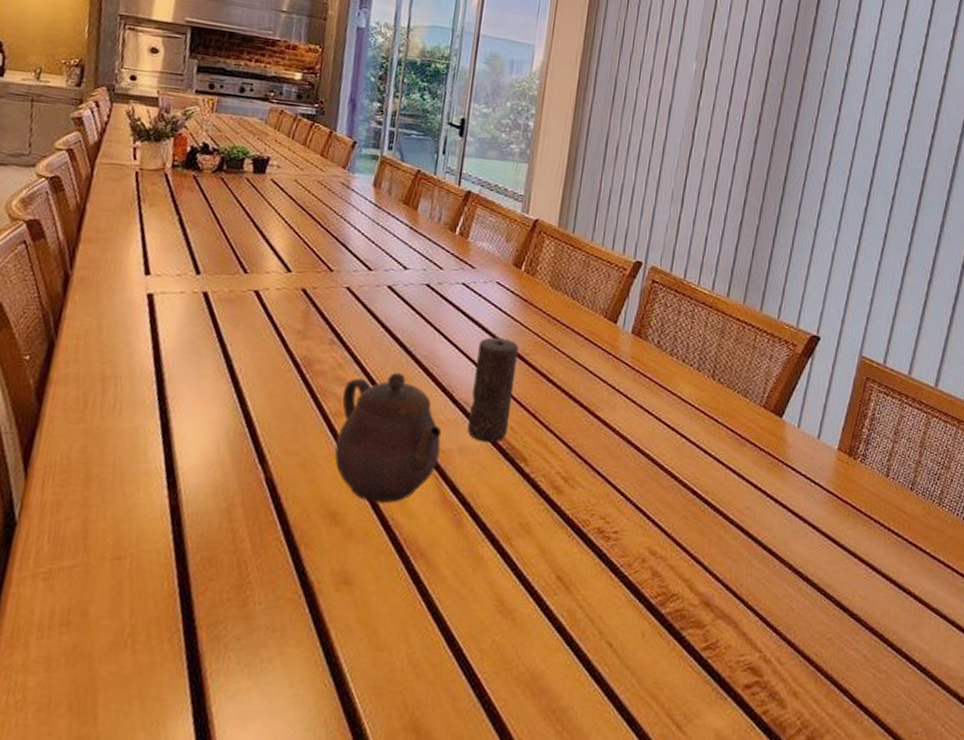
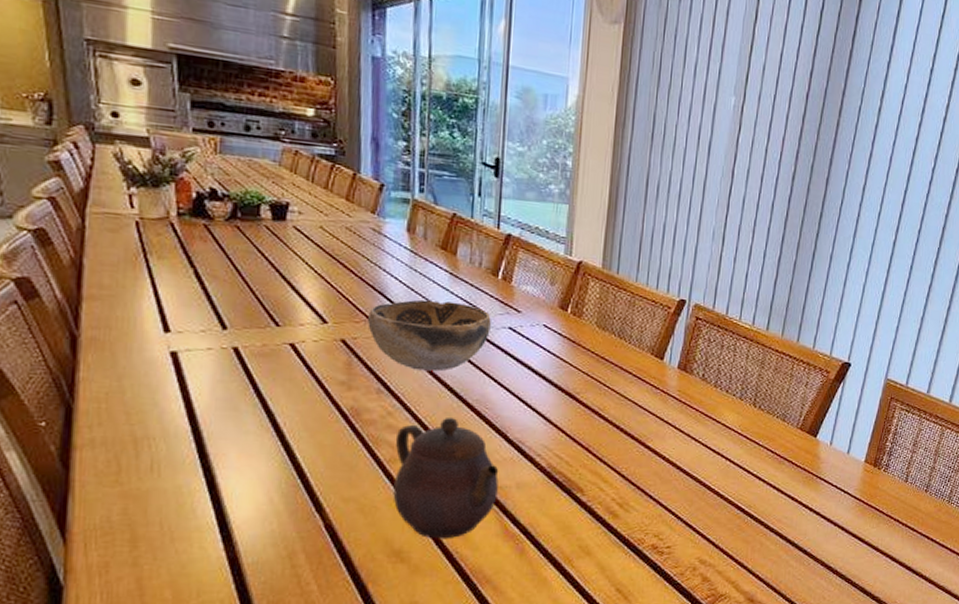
decorative bowl: none [328,252,446,325] -> present [368,299,491,372]
candle: present [467,337,519,443] -> none [524,378,569,477]

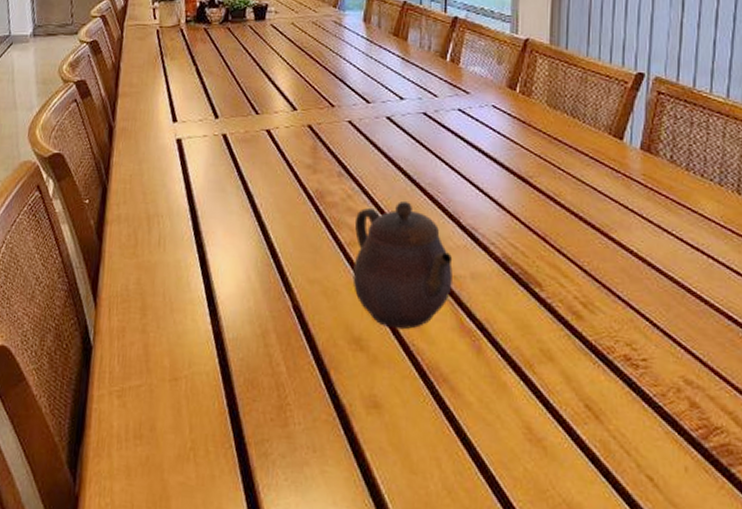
decorative bowl: present [368,299,491,372] -> none [330,85,441,155]

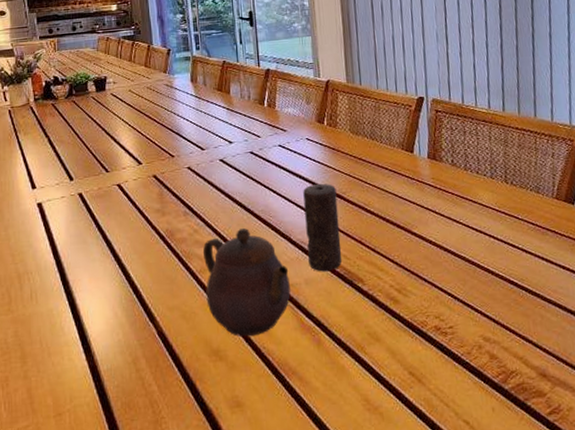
candle: none [478,161,521,268] -> present [303,183,342,272]

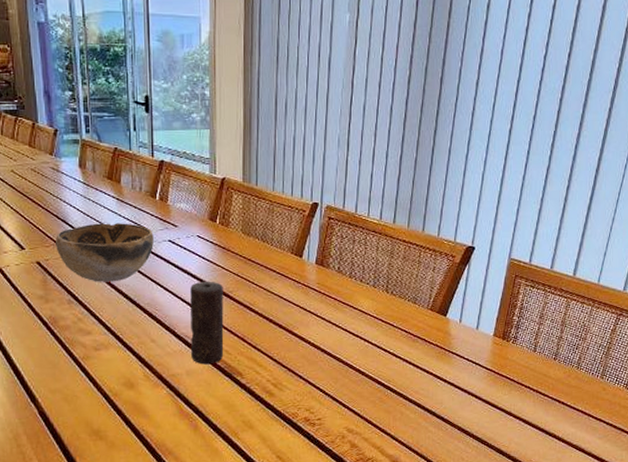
decorative bowl: none [170,131,265,192] -> present [55,223,154,282]
teapot: present [202,228,291,337] -> none [86,320,172,420]

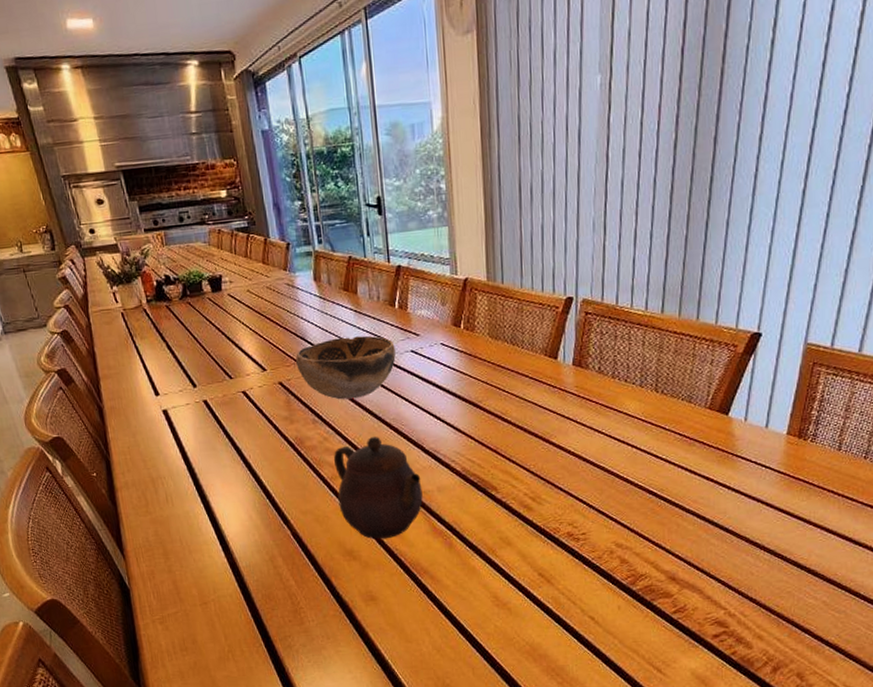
teapot: none [86,320,172,420] -> present [333,437,423,540]
candle: present [190,281,224,365] -> none [436,391,476,480]

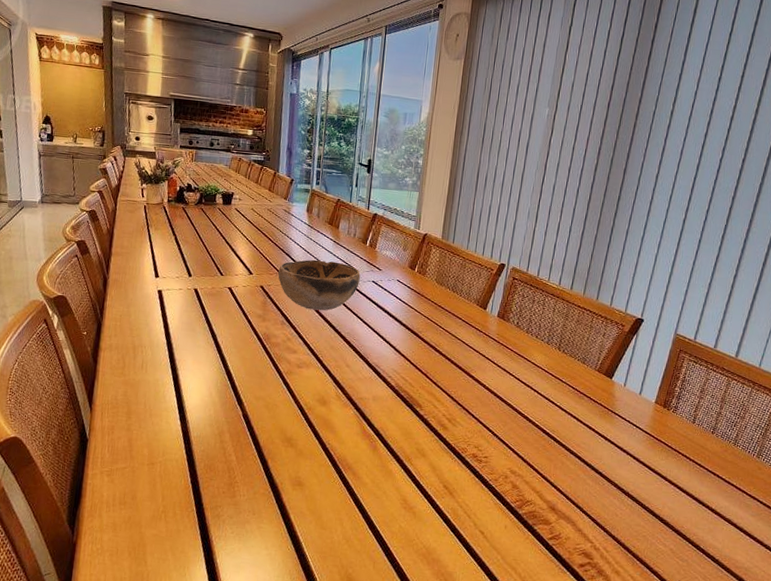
teapot: present [333,437,423,540] -> none [288,345,361,433]

